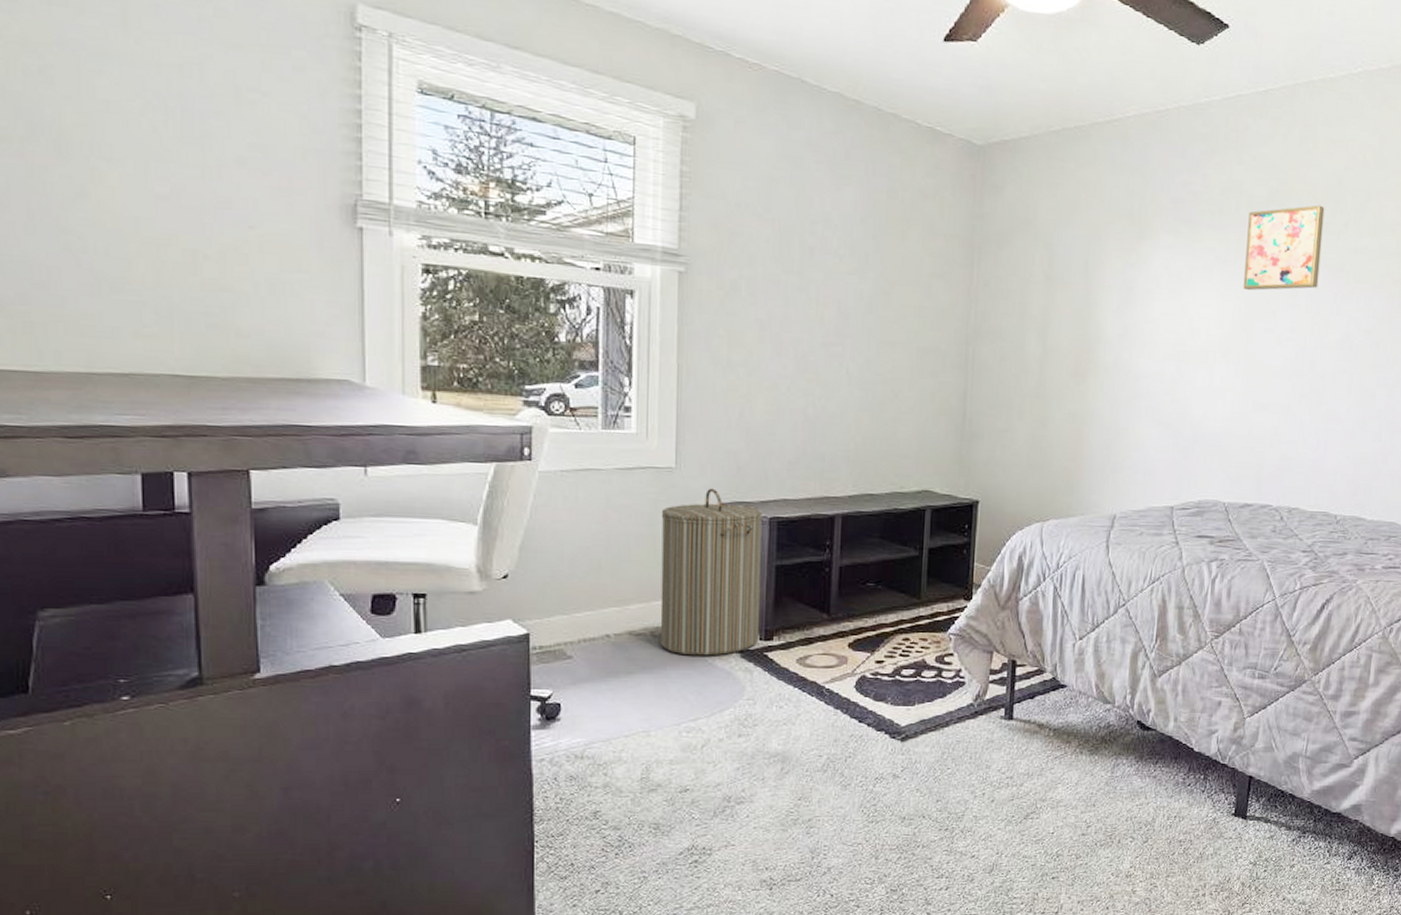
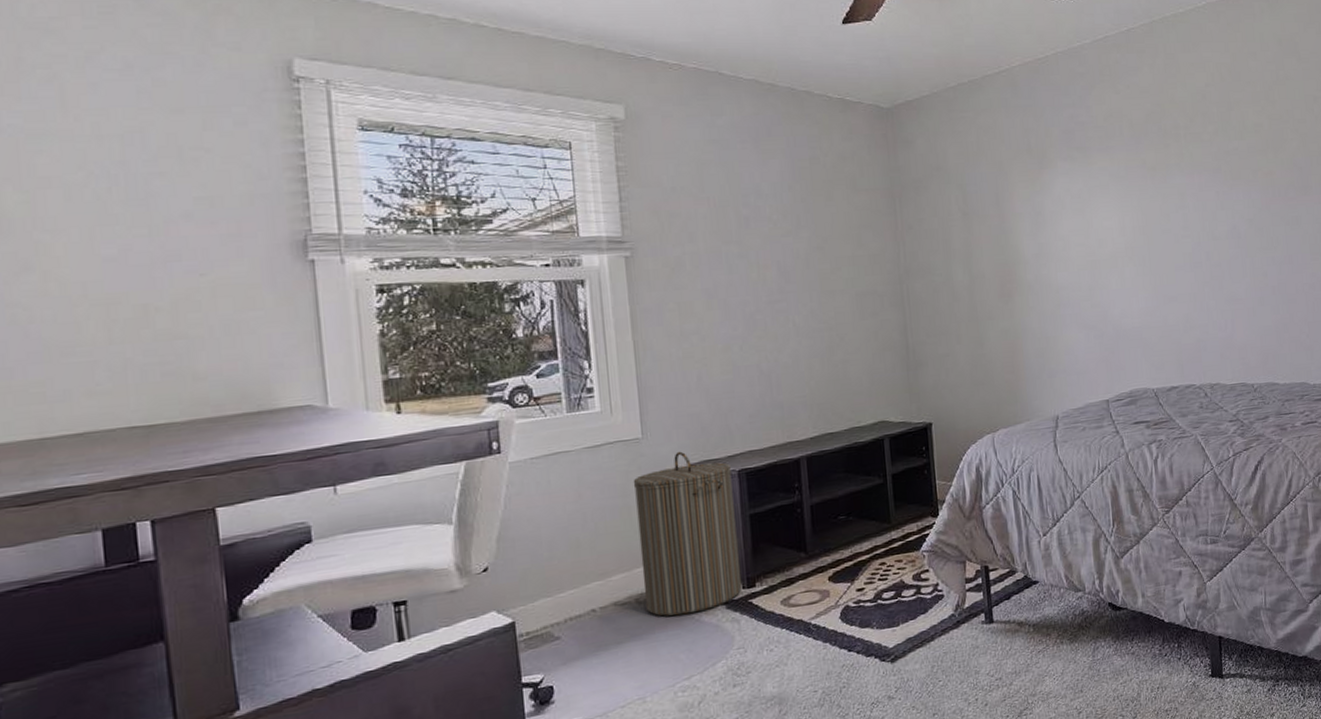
wall art: present [1243,205,1325,291] -> none [1131,119,1202,200]

